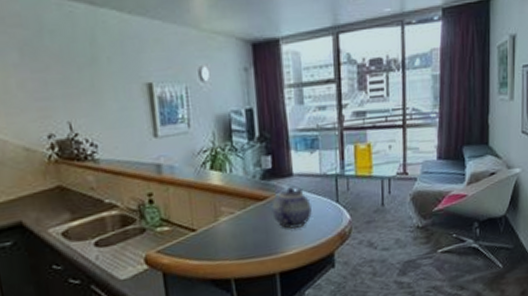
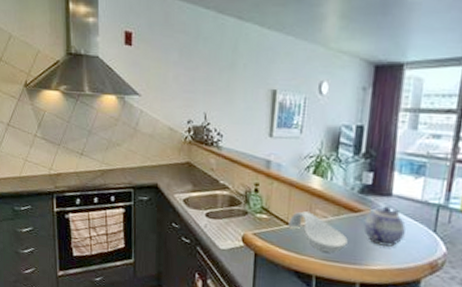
spoon rest: none [194,211,260,251] -> present [288,211,348,253]

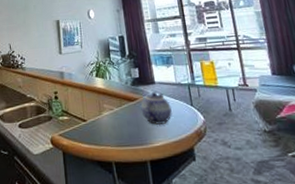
spoon rest: present [288,211,348,253] -> none [85,107,133,139]

